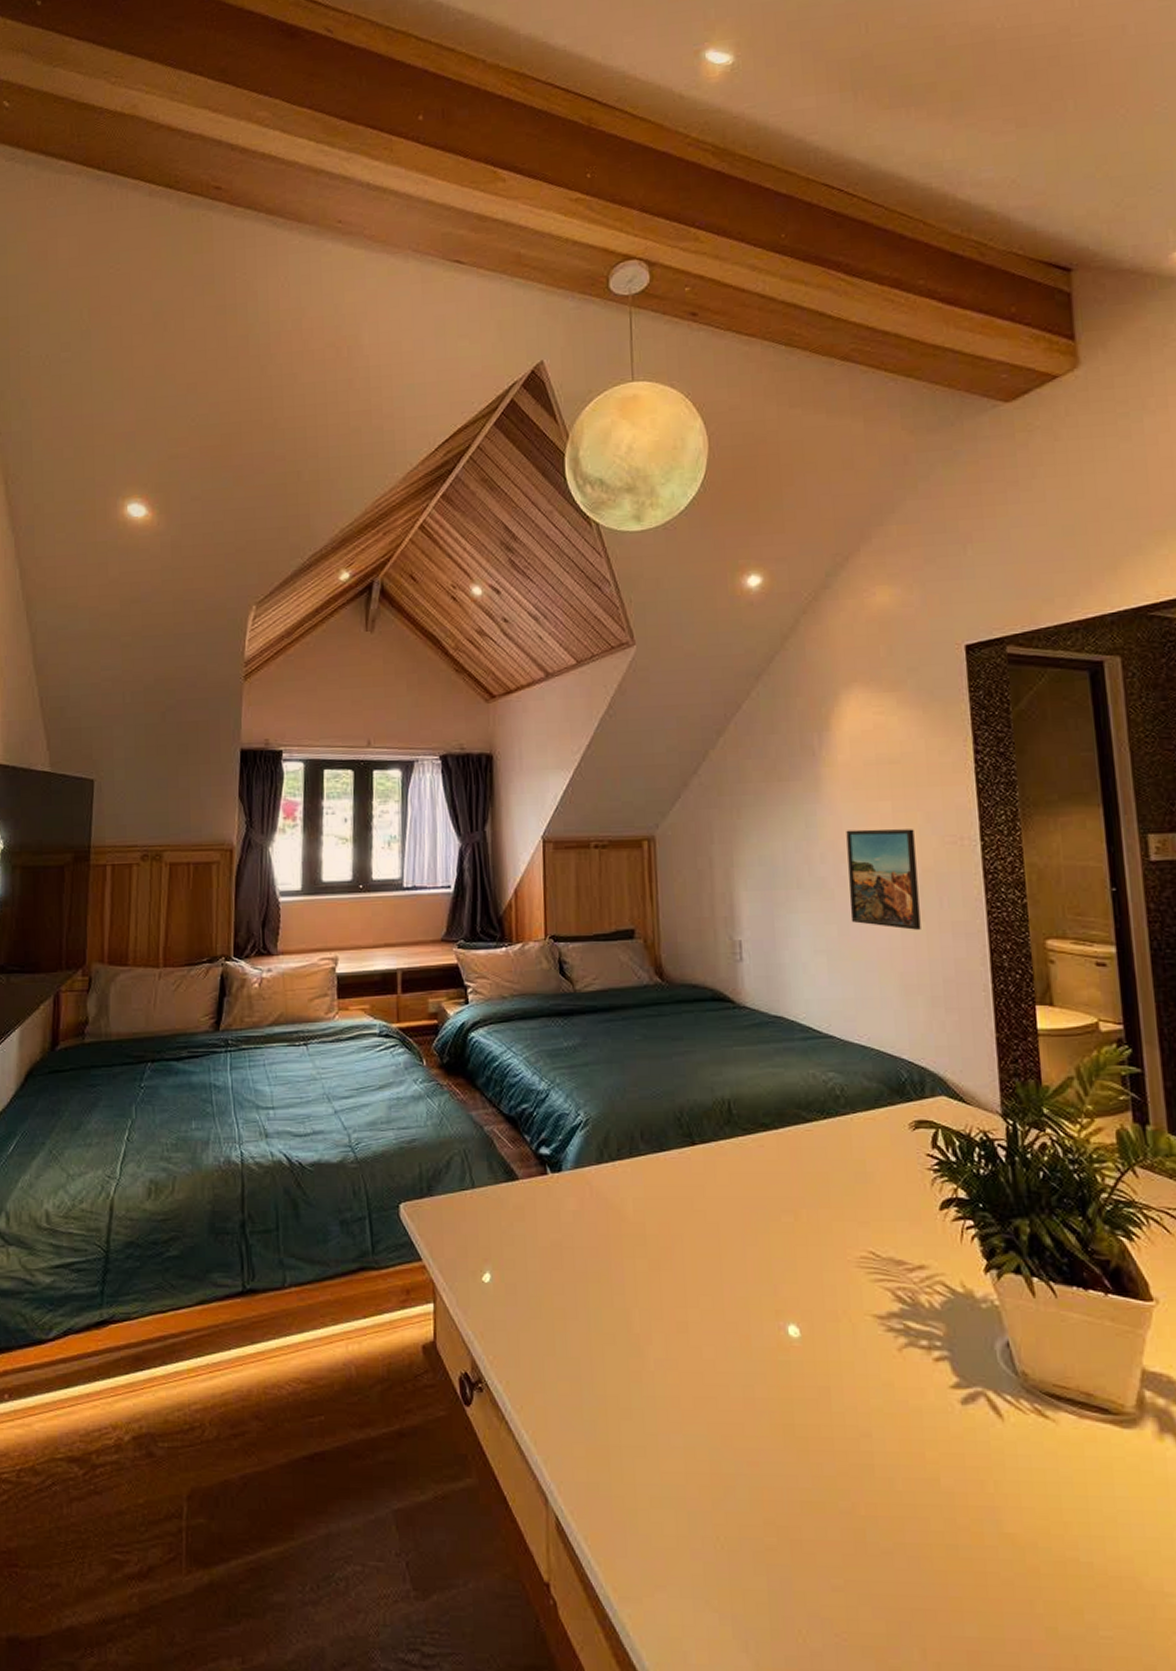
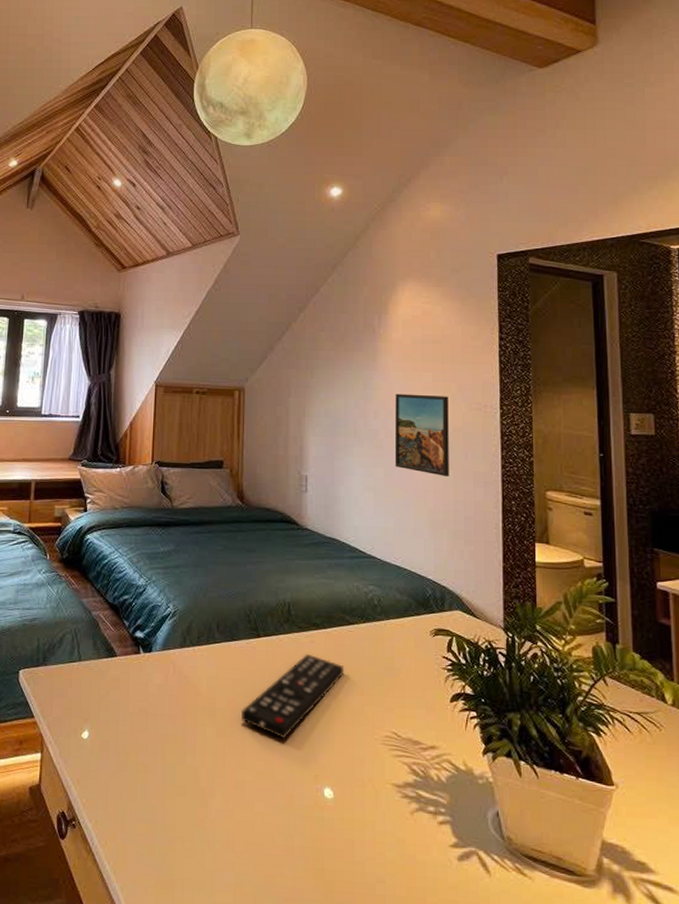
remote control: none [677,1161,804,1268] -> present [240,654,344,739]

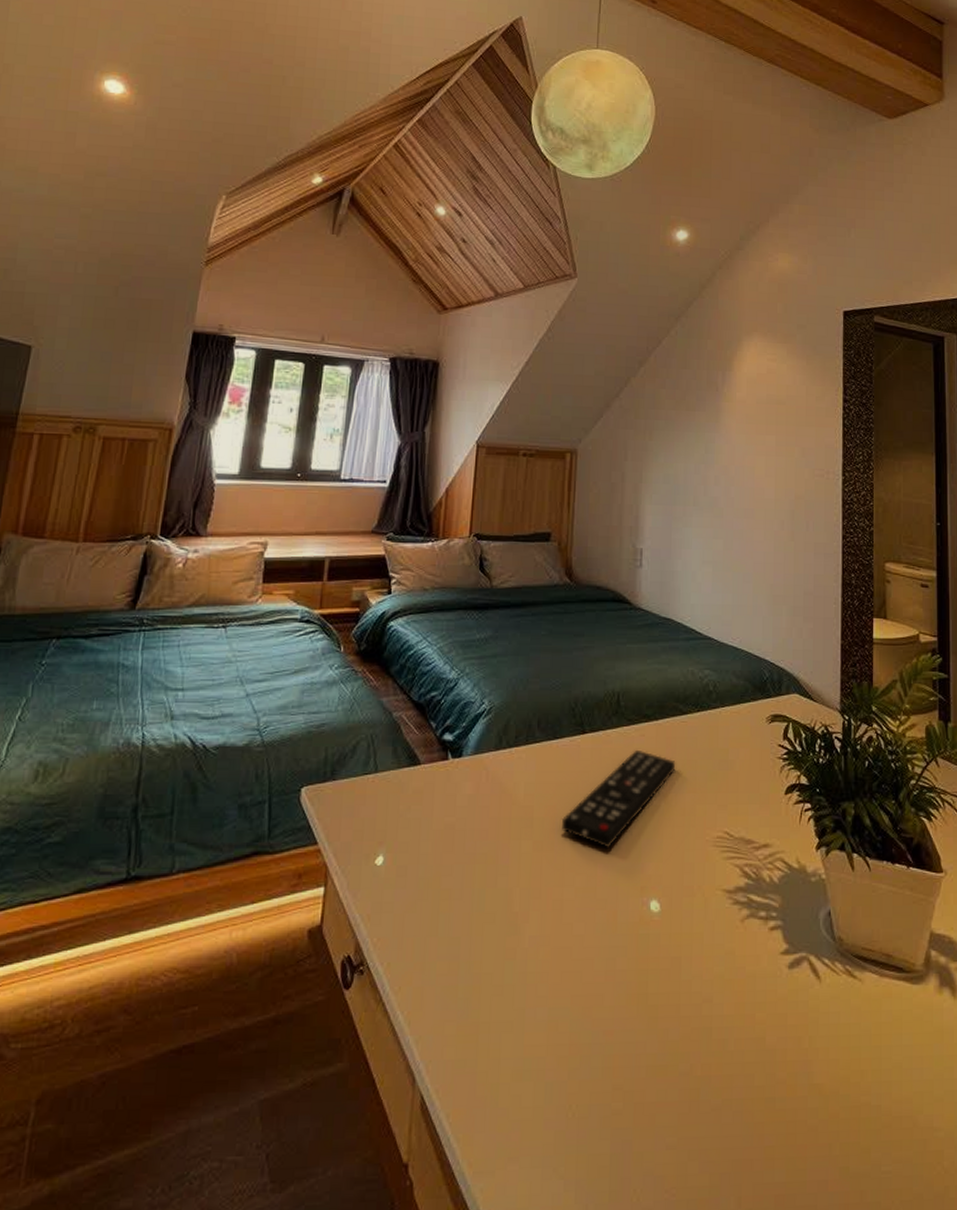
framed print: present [394,393,449,476] -> none [735,458,791,548]

